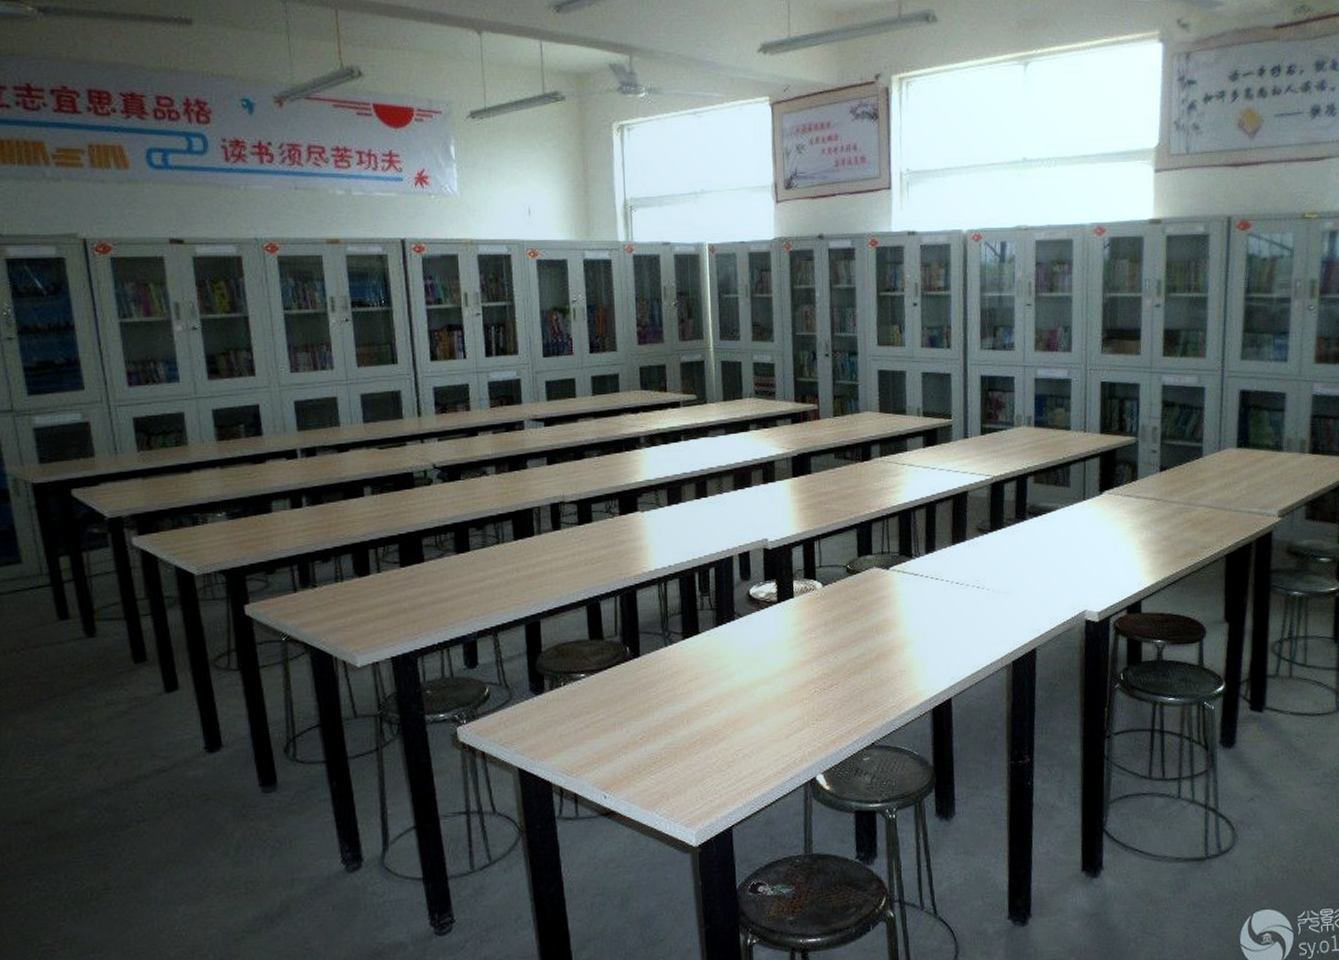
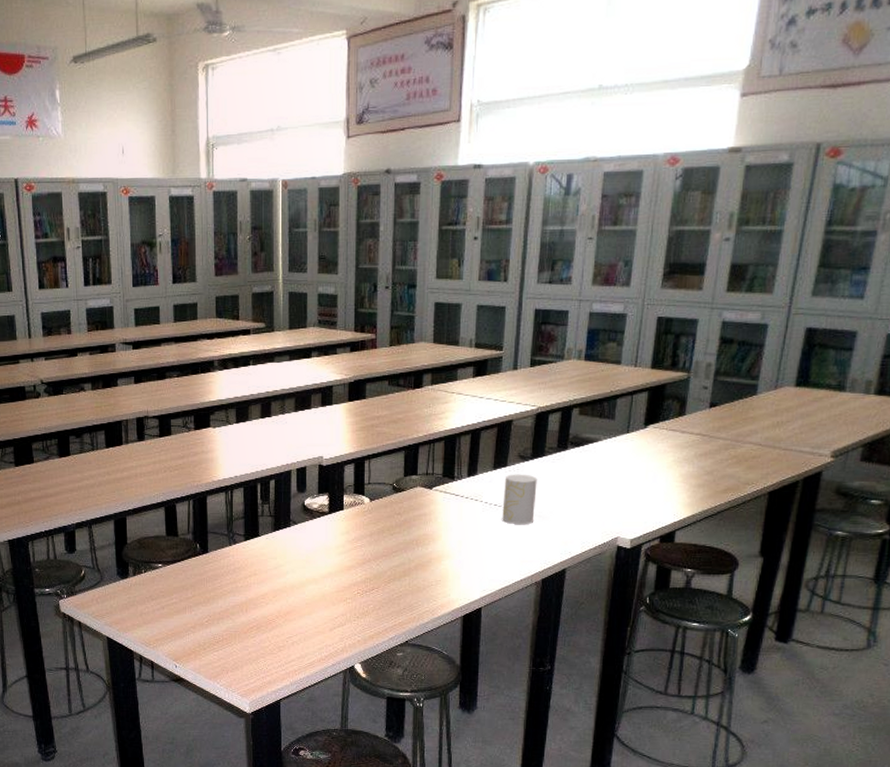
cup: none [964,548,999,603] -> present [502,474,537,524]

